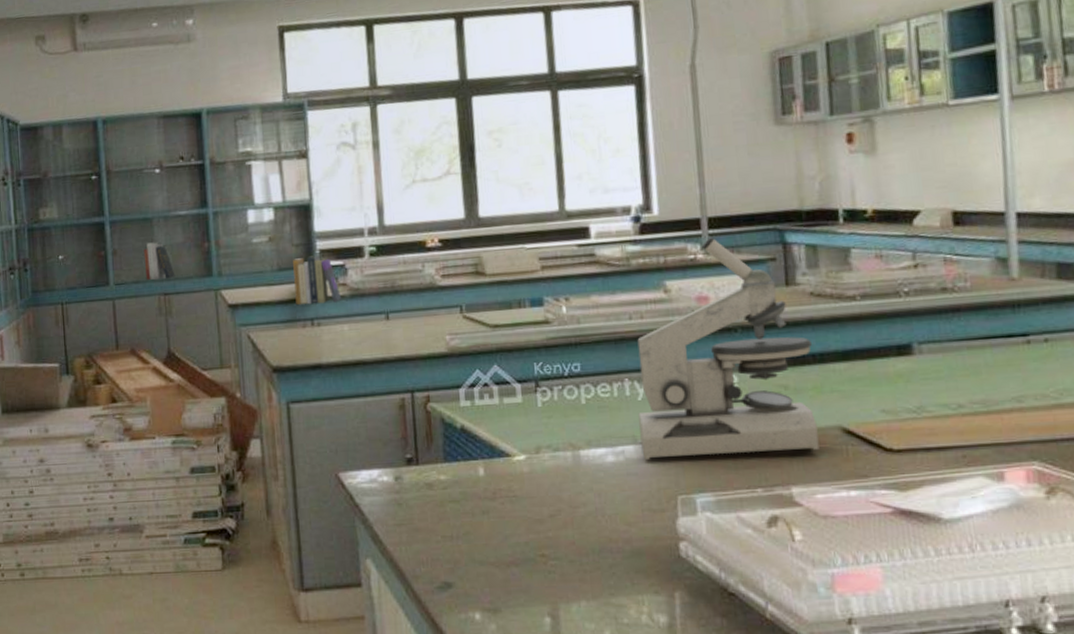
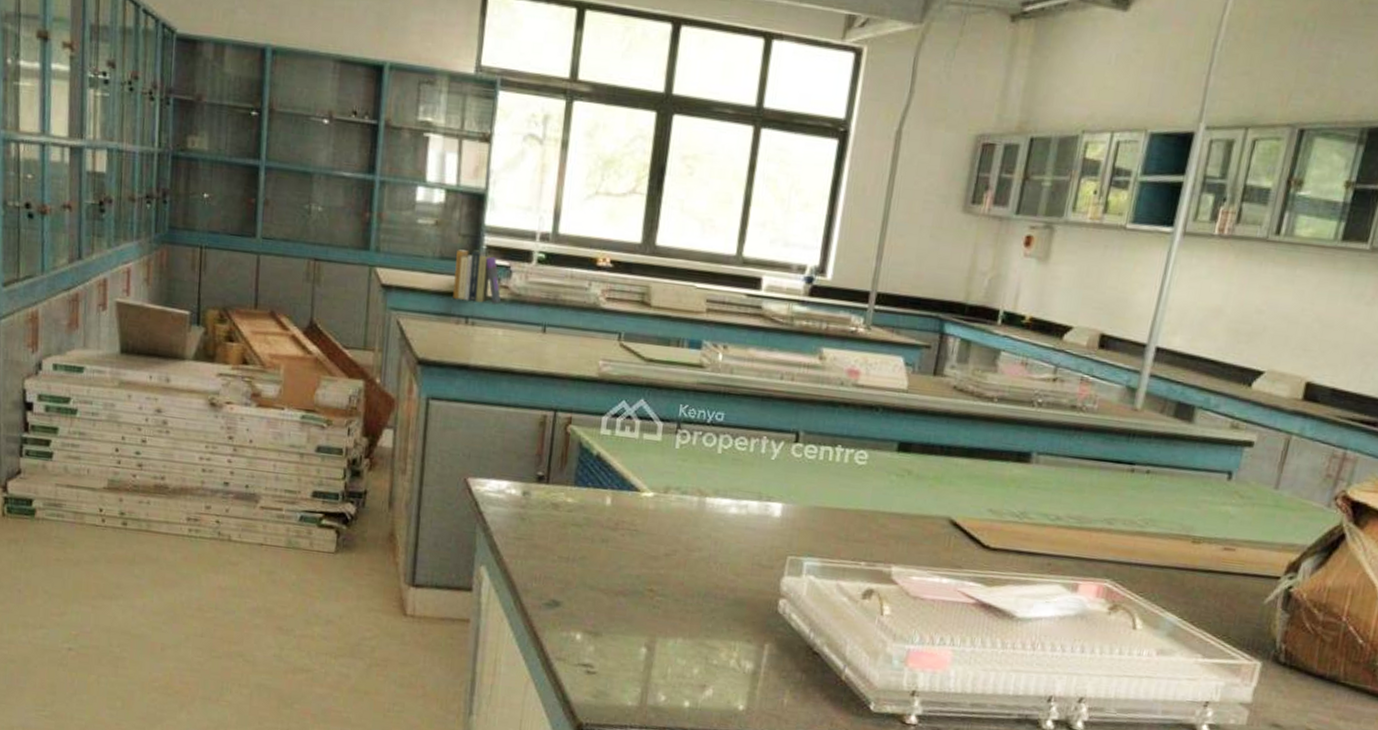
books: present [143,242,176,280] -> none [297,199,330,244]
microscope: present [637,236,820,459] -> none [764,311,943,536]

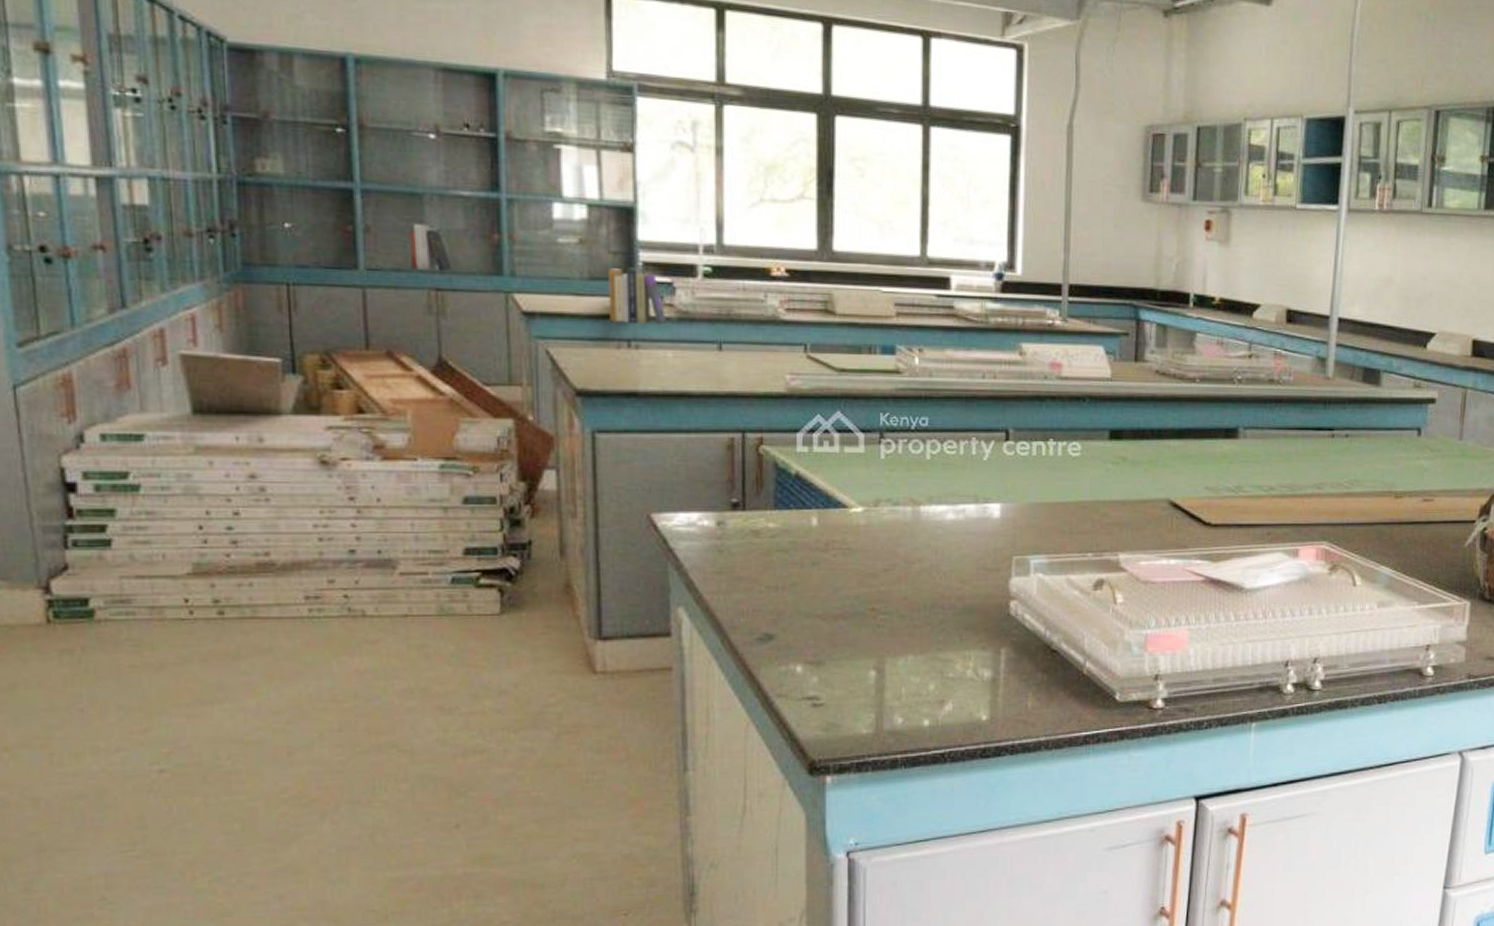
books: none [297,199,330,244] -> present [408,224,452,272]

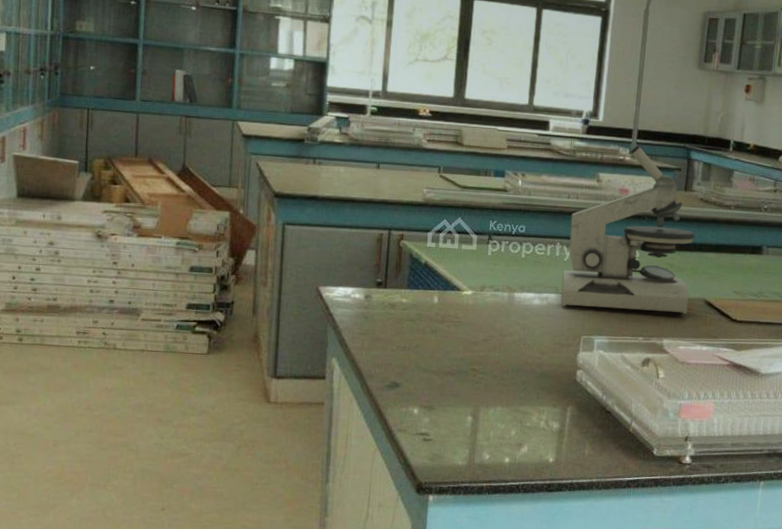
books: present [607,267,667,325] -> none [302,105,343,148]
microscope: none [982,303,1152,520] -> present [561,144,695,314]

